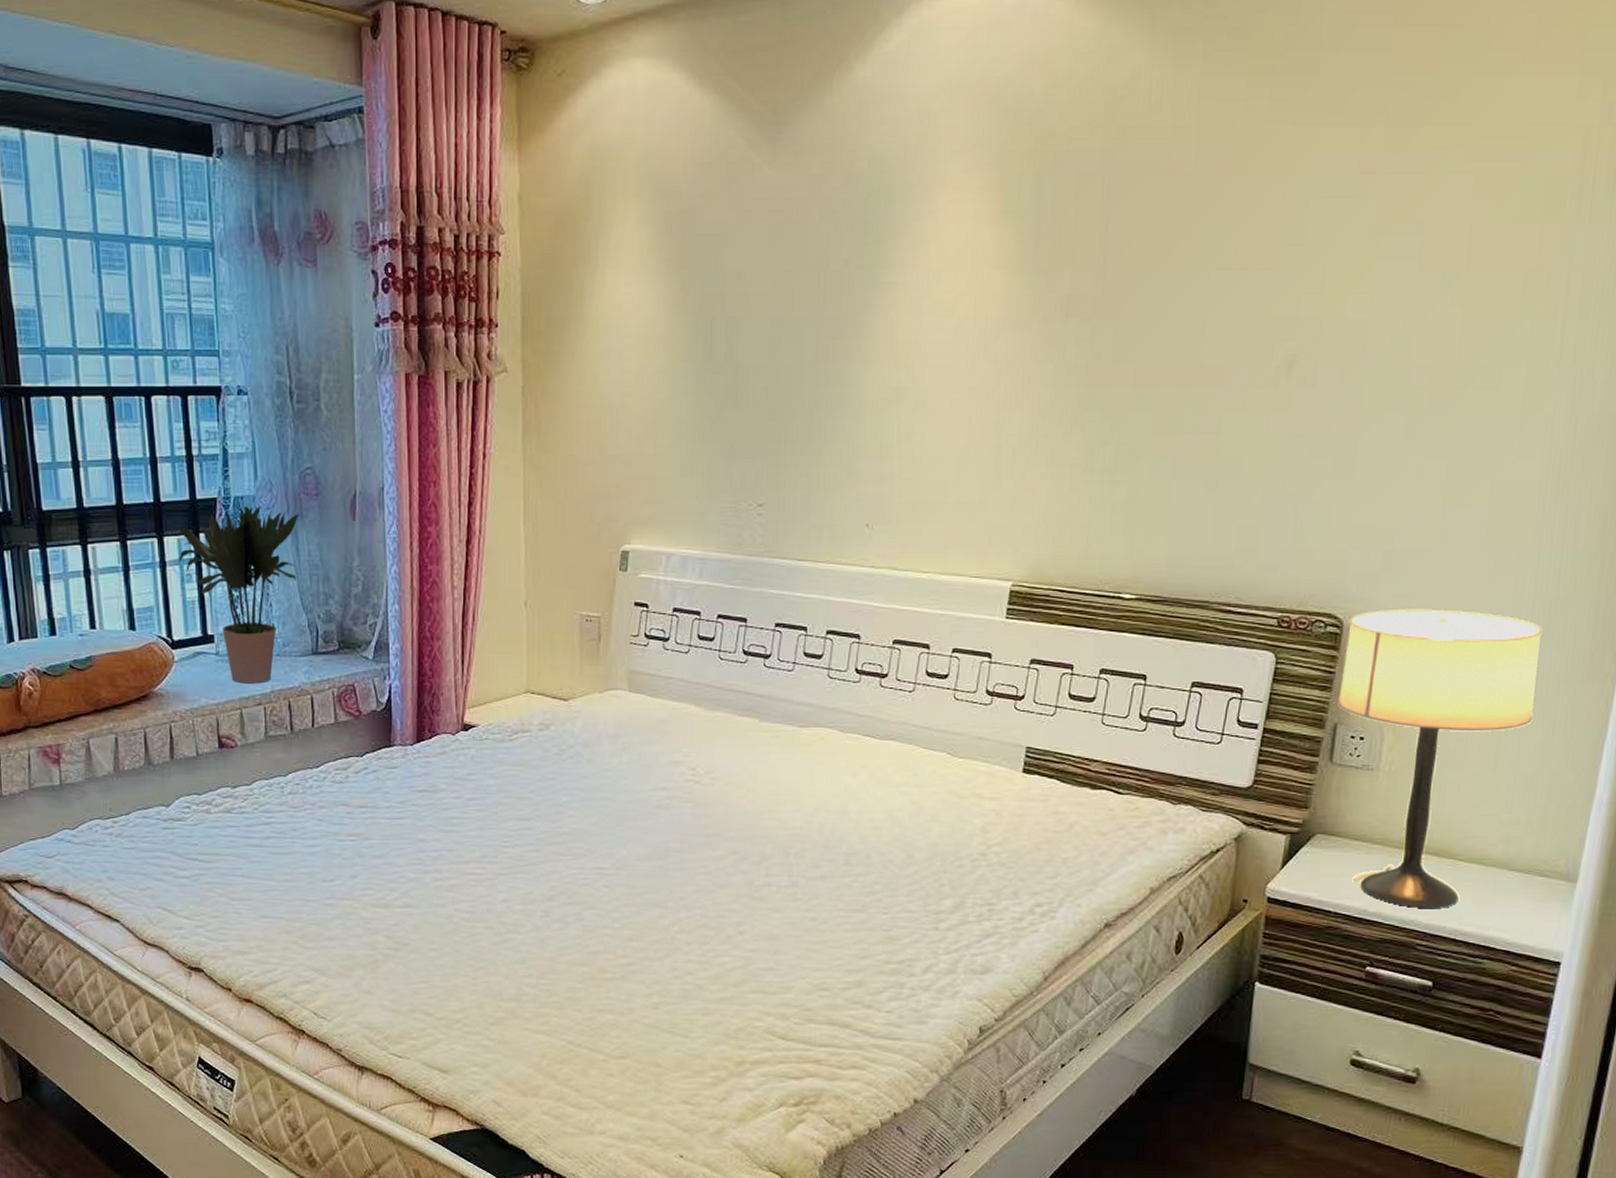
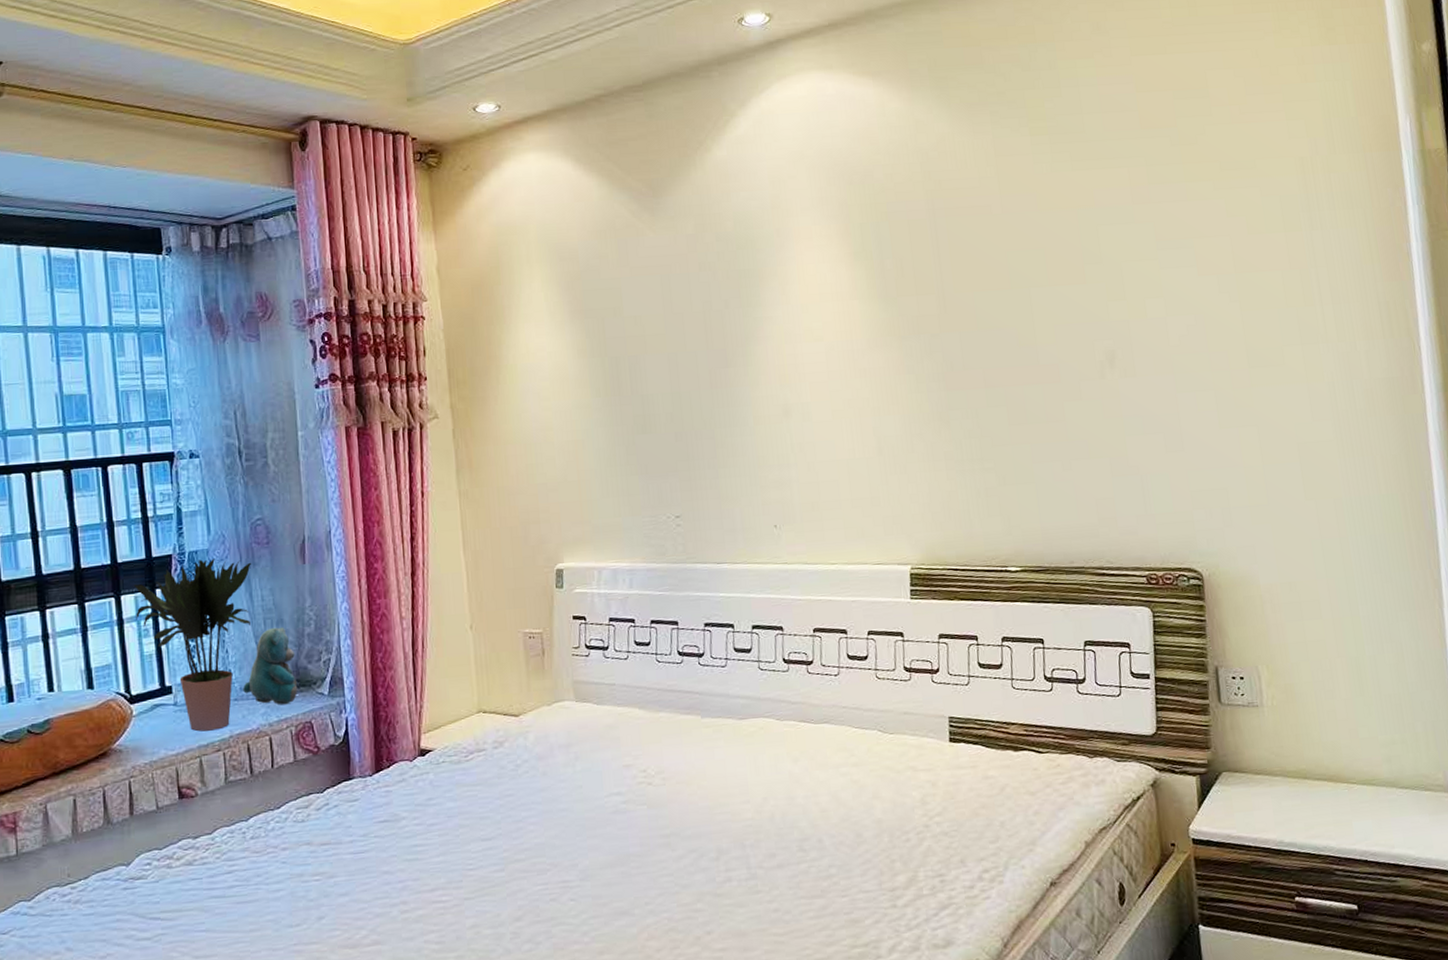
teddy bear: none [286,585,342,665] -> present [243,627,298,705]
table lamp: present [1338,610,1541,908] -> none [1208,555,1383,834]

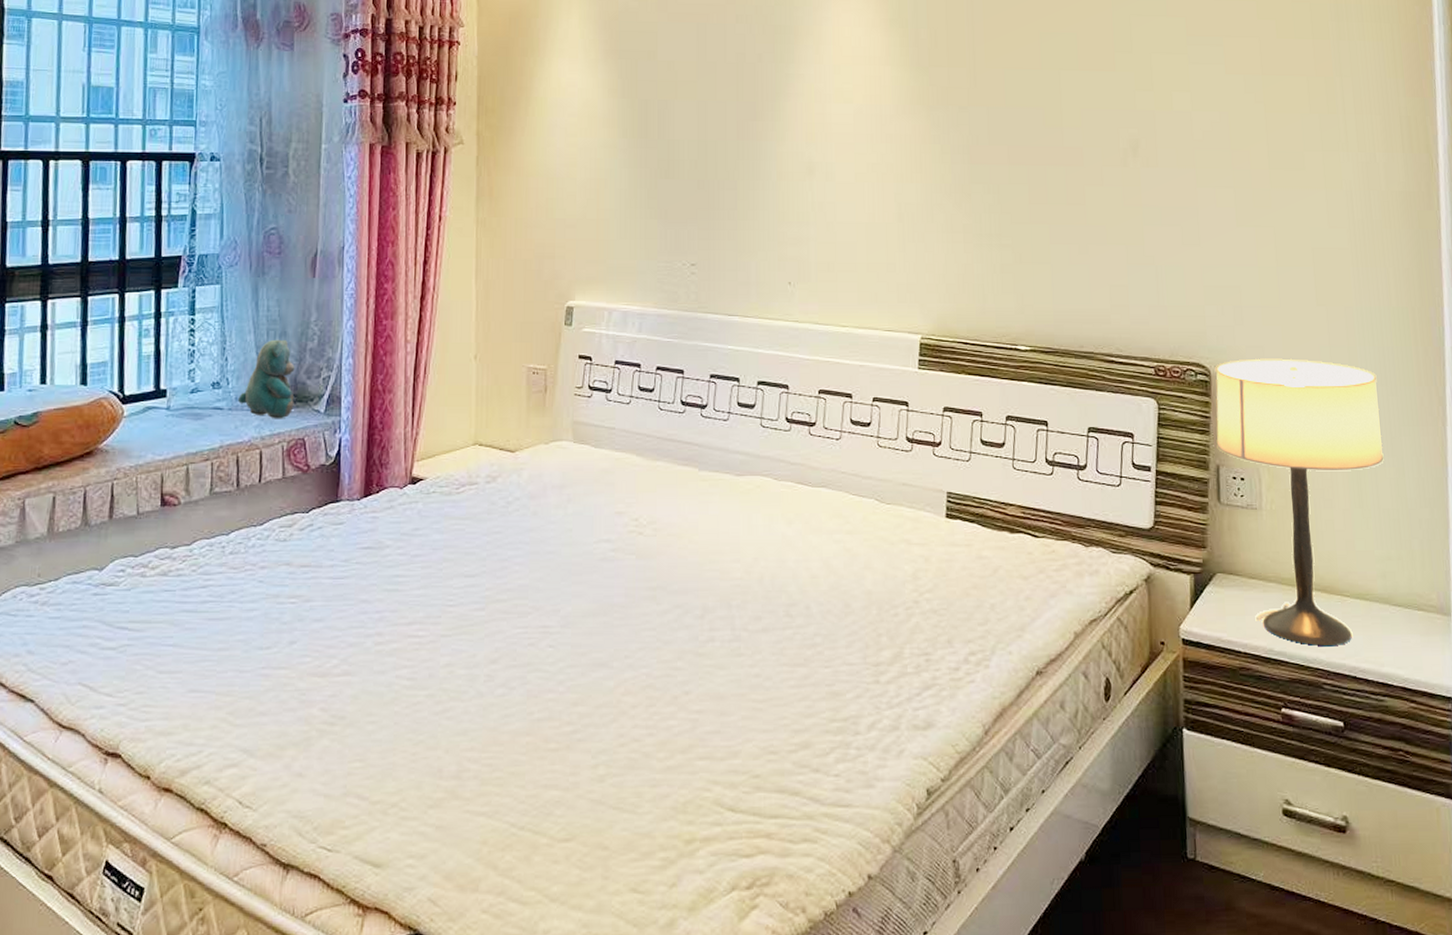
potted plant: present [132,558,252,732] -> none [137,264,262,439]
table lamp: none [1208,555,1383,834] -> present [1216,359,1384,646]

